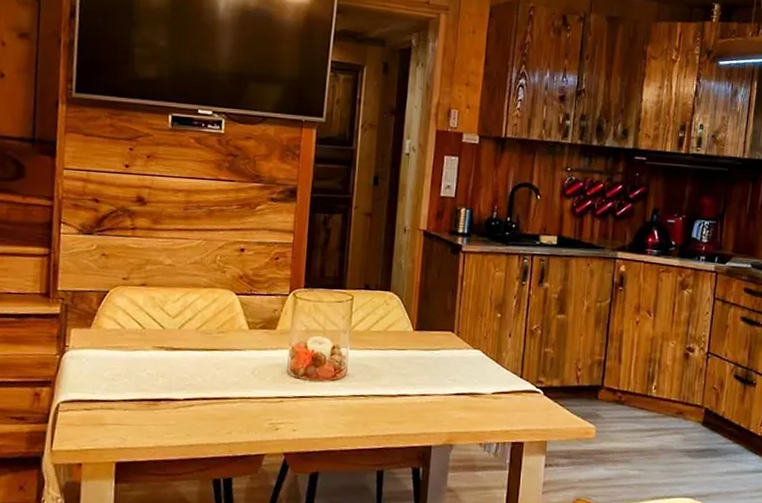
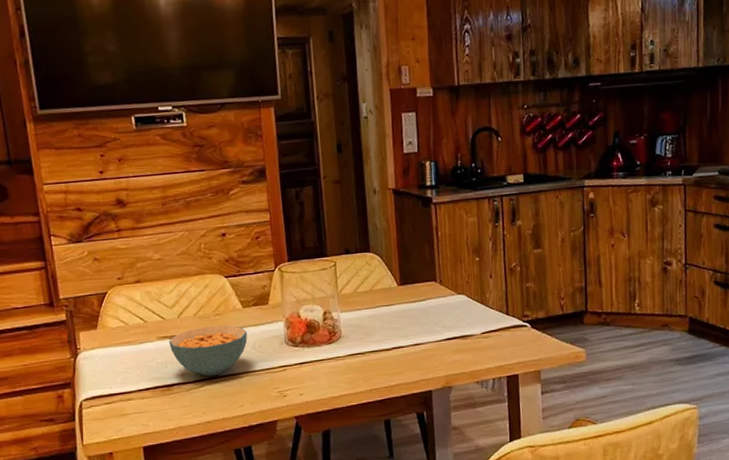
cereal bowl: none [164,343,249,397] -> present [168,325,248,377]

